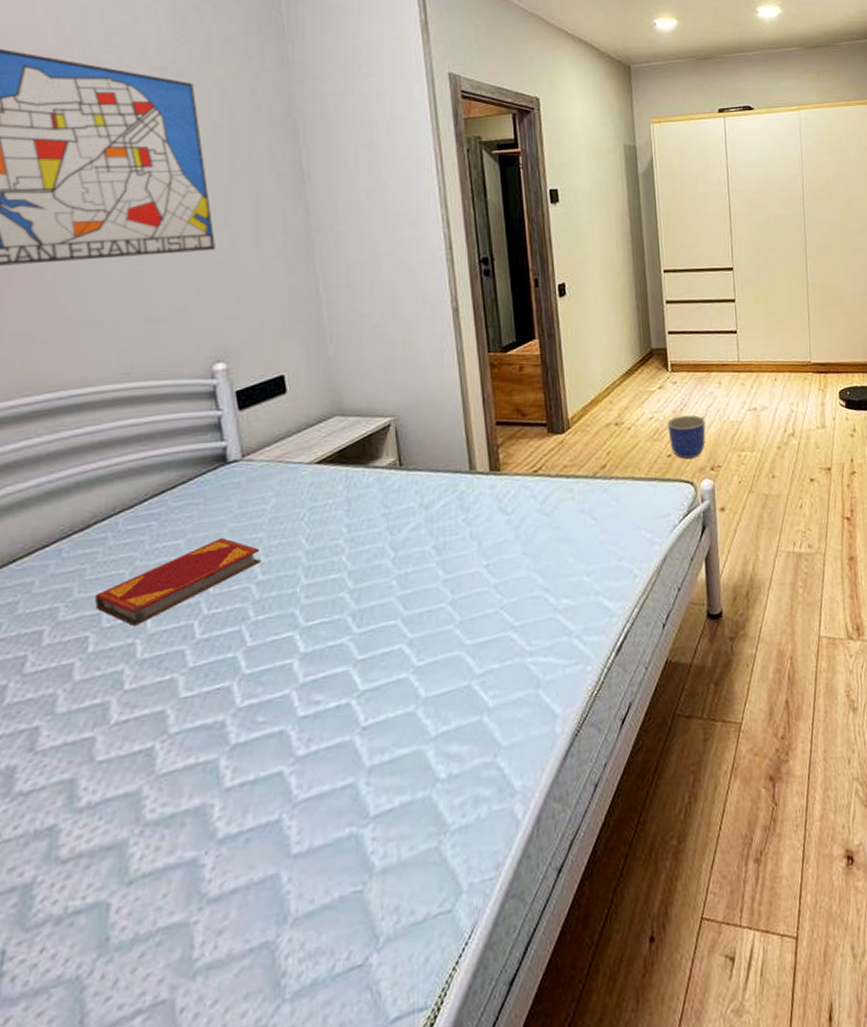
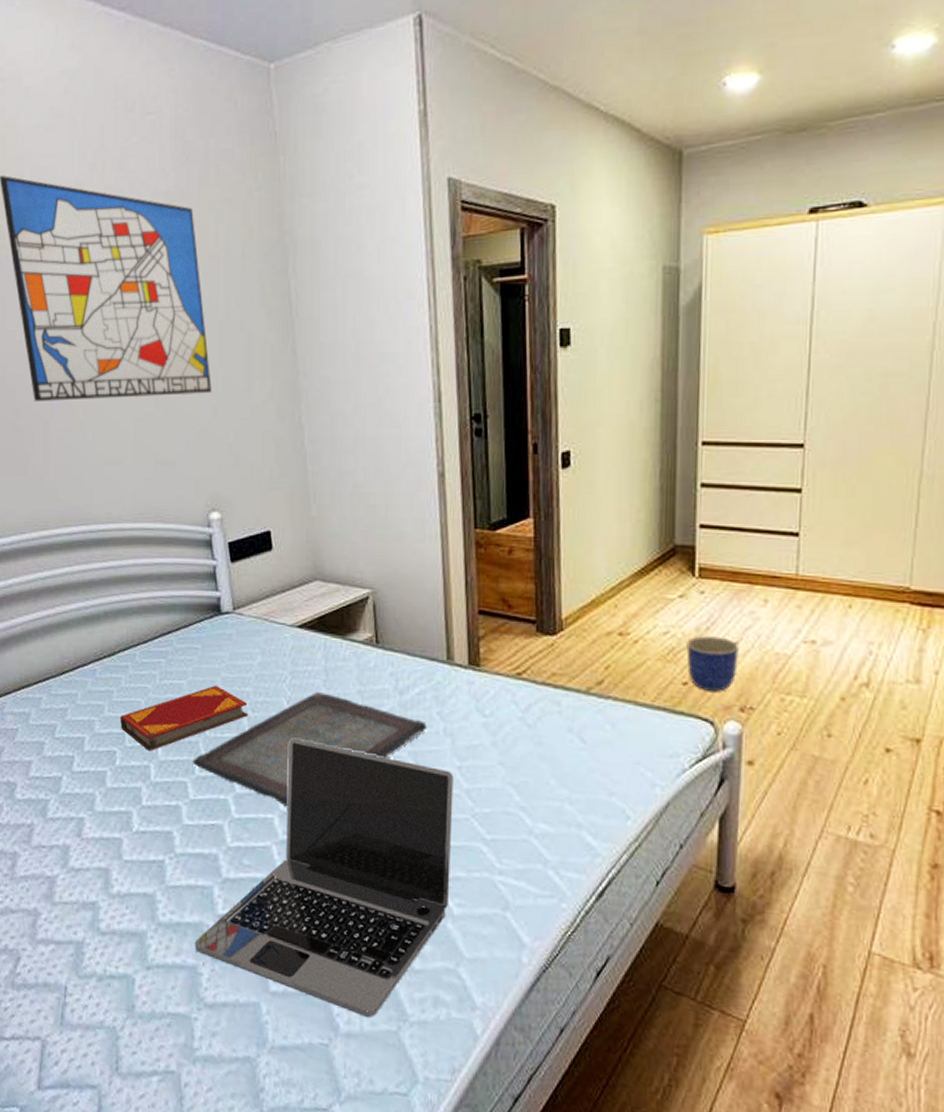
serving tray: none [192,522,454,646] -> present [192,692,427,806]
laptop: none [195,571,484,845] -> present [195,738,454,1018]

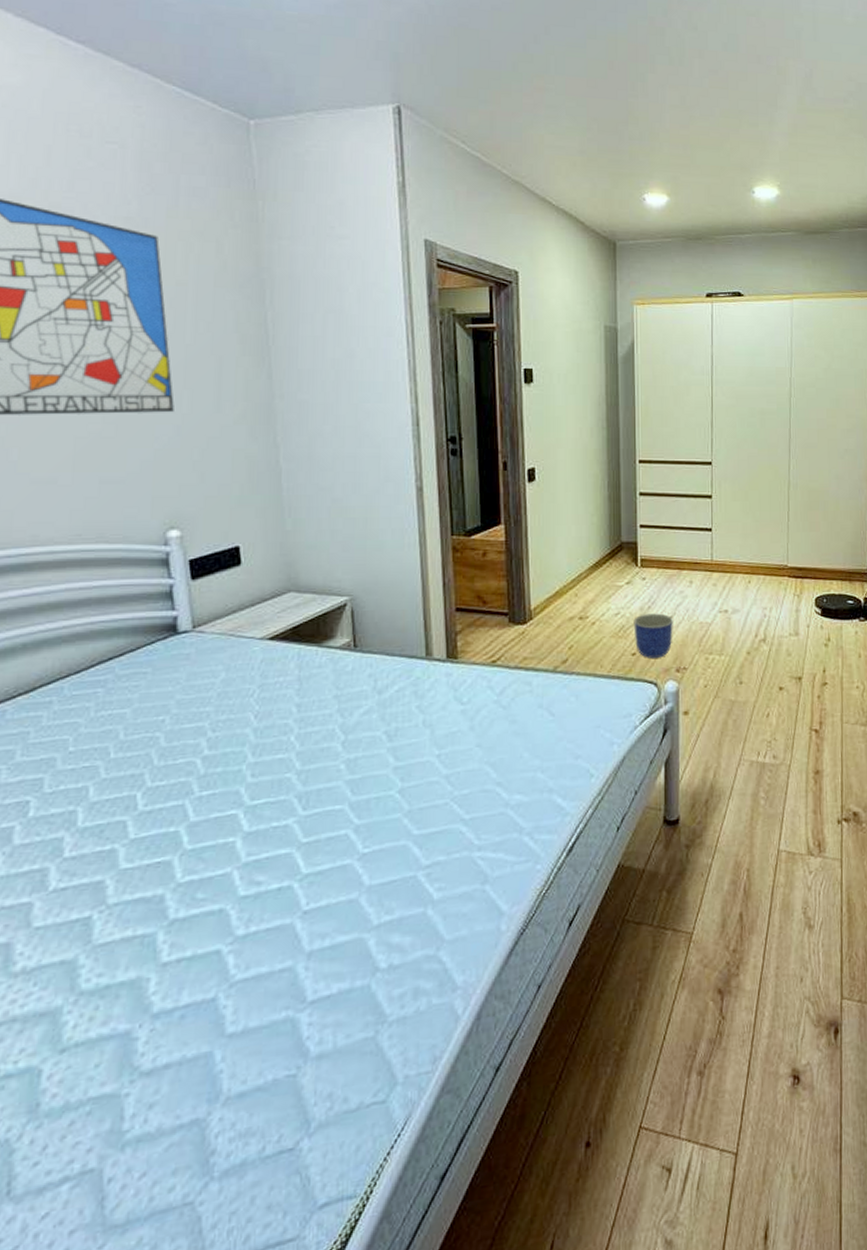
hardback book: present [120,685,248,752] -> none [38,709,208,794]
serving tray: present [192,692,427,806] -> none [135,702,406,825]
laptop: present [195,738,454,1018] -> none [129,752,433,1032]

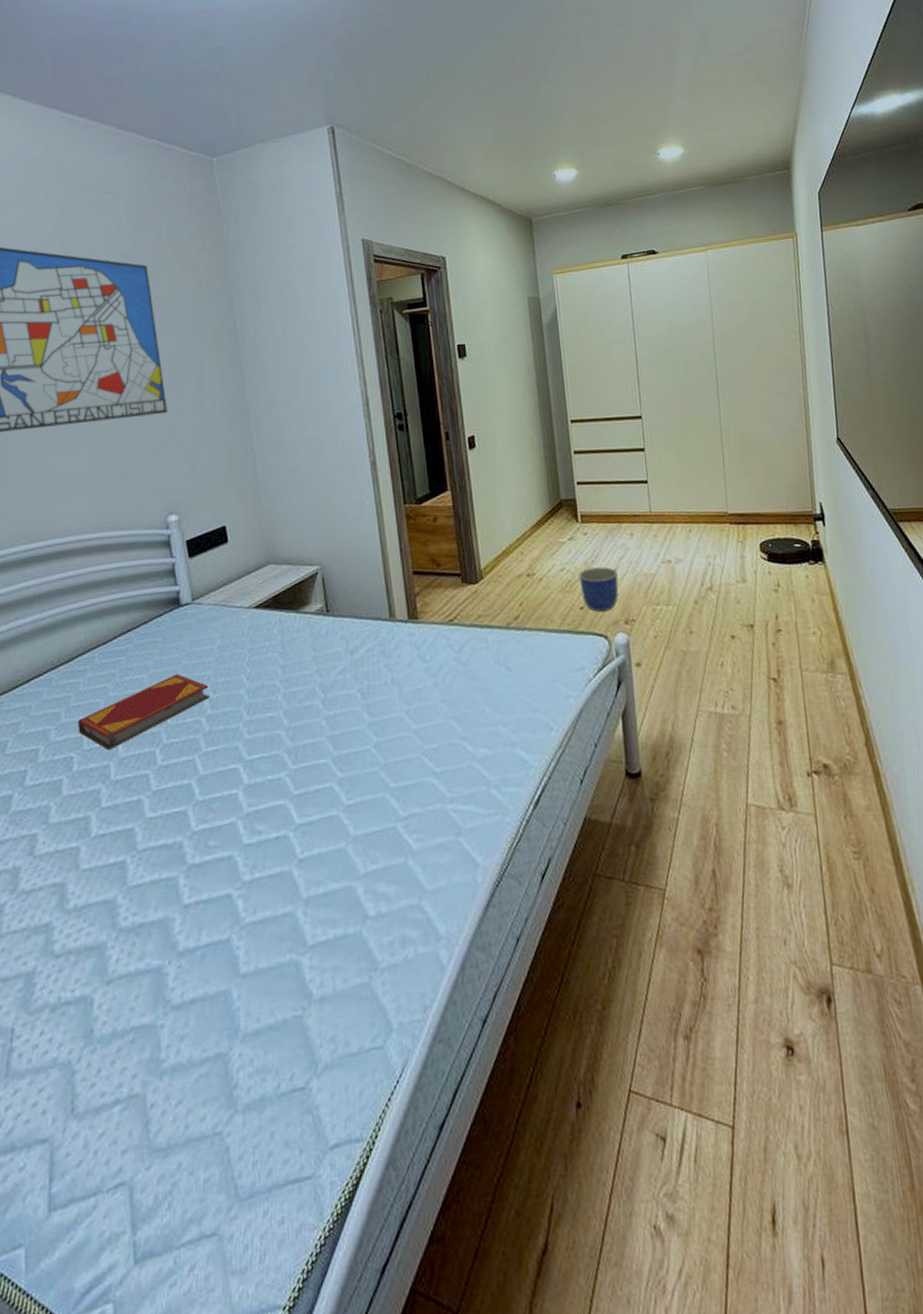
hardback book: none [38,709,208,794] -> present [78,673,209,751]

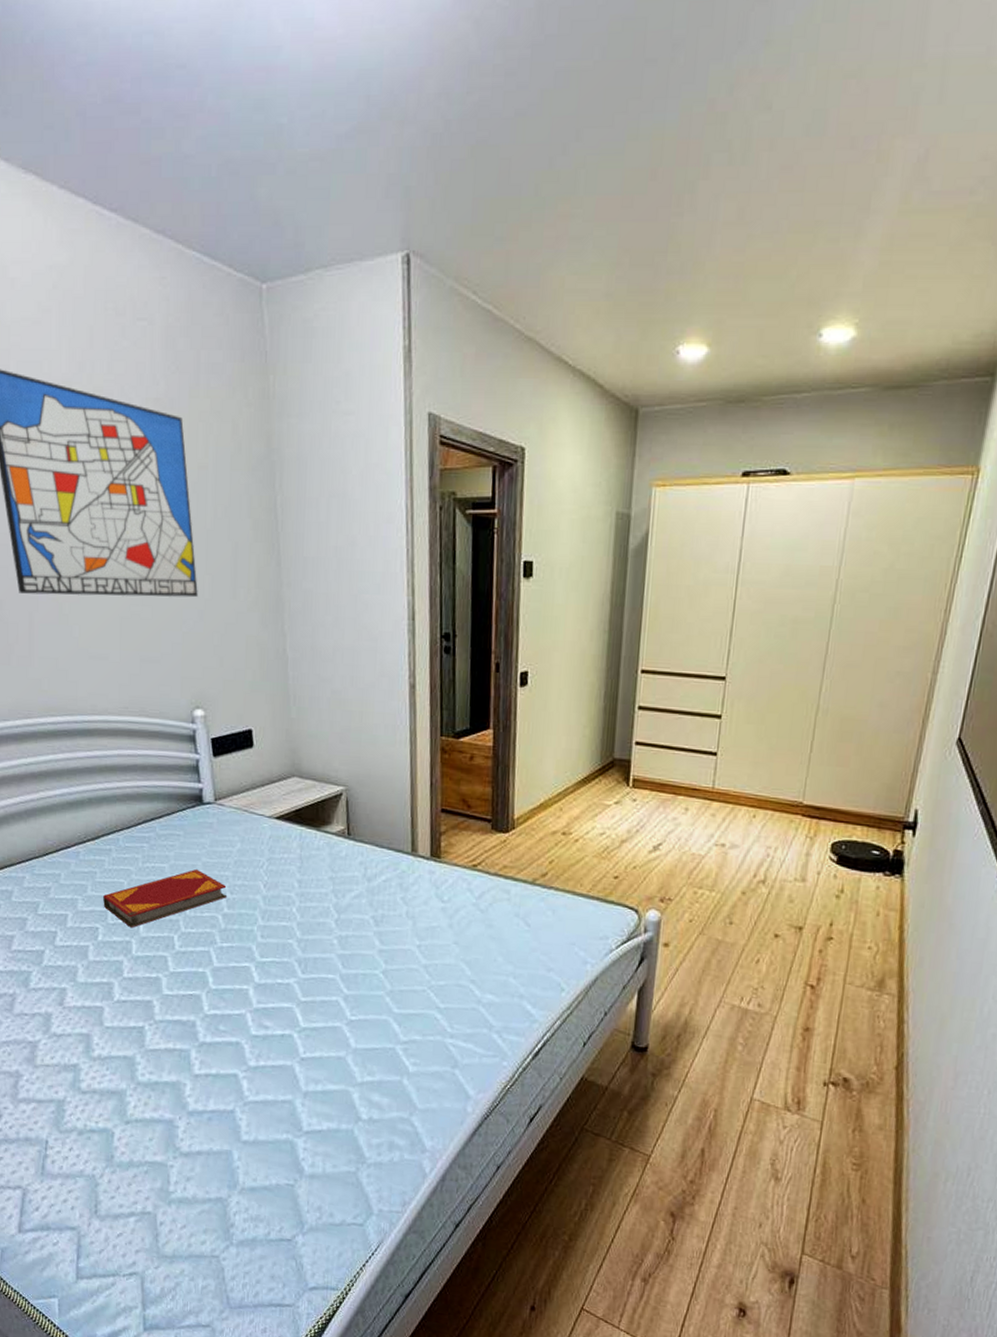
planter: present [579,567,619,612] -> none [618,837,662,885]

